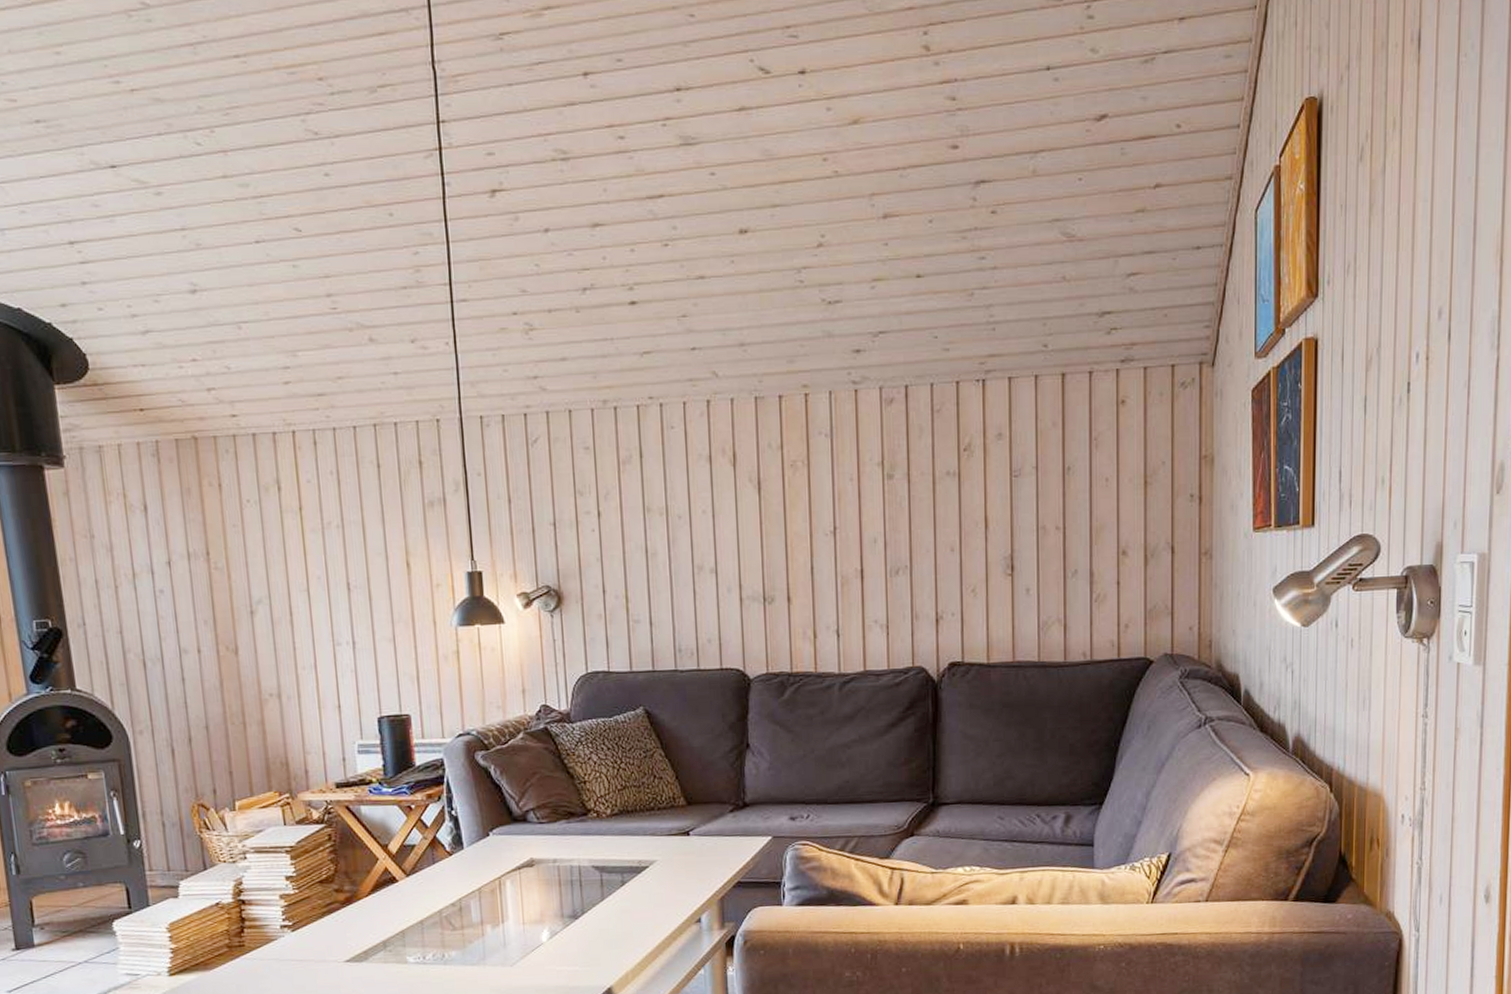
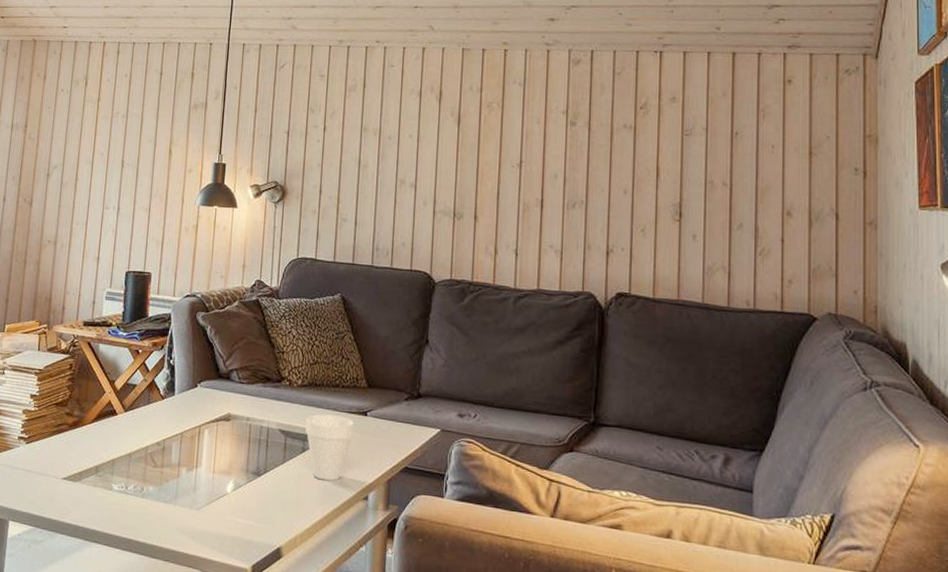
cup: none [621,840,677,911] -> present [305,414,354,481]

